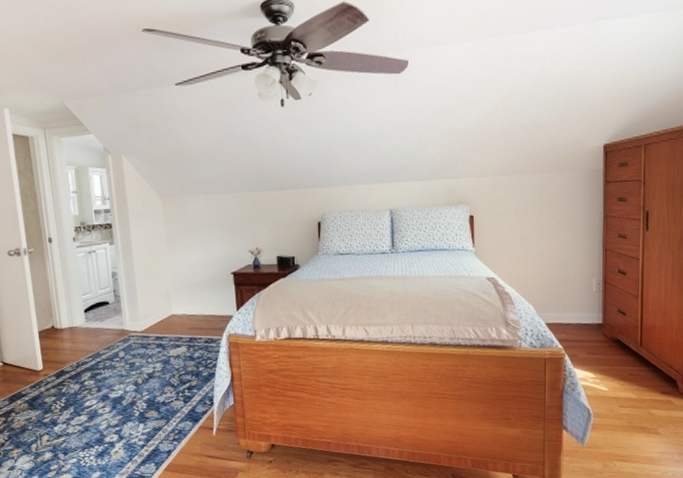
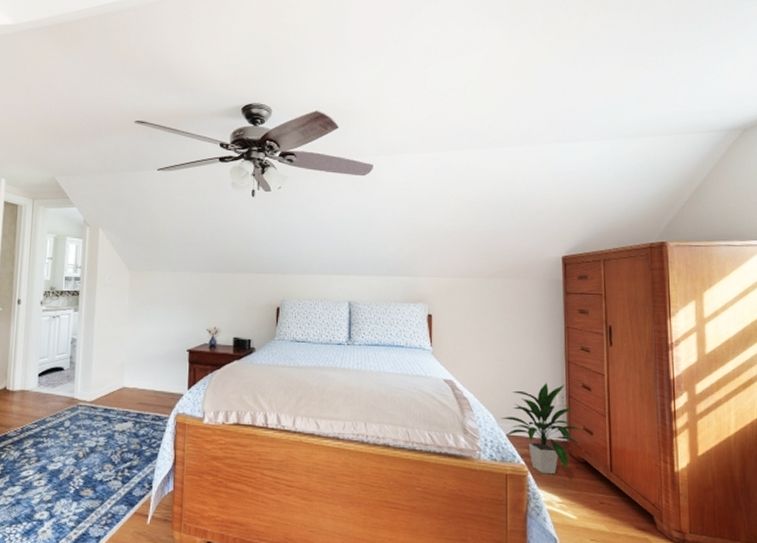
indoor plant: none [540,271,617,355] -> present [500,382,582,475]

